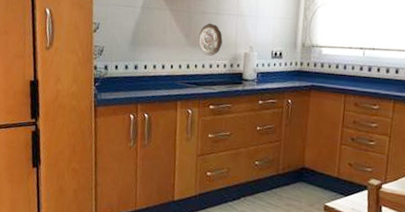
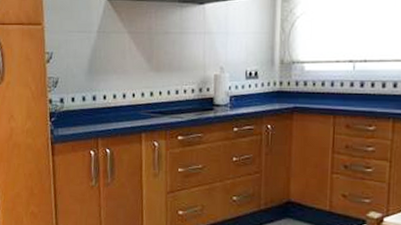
decorative plate: present [198,23,223,57] -> none [161,44,189,82]

